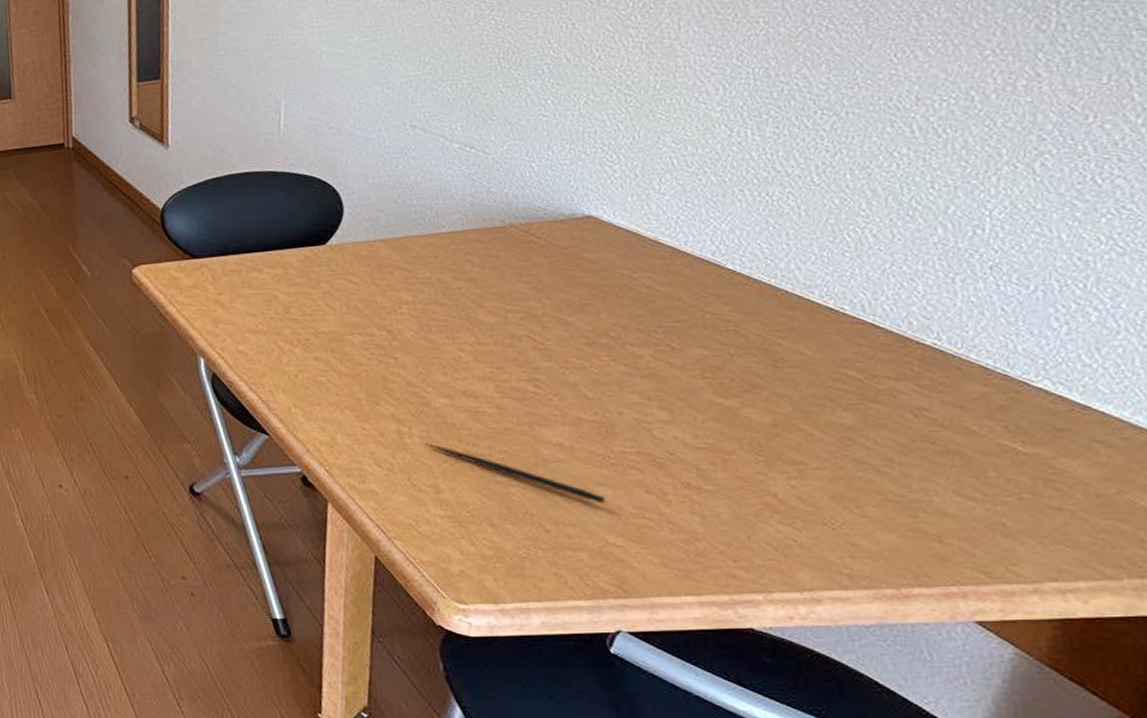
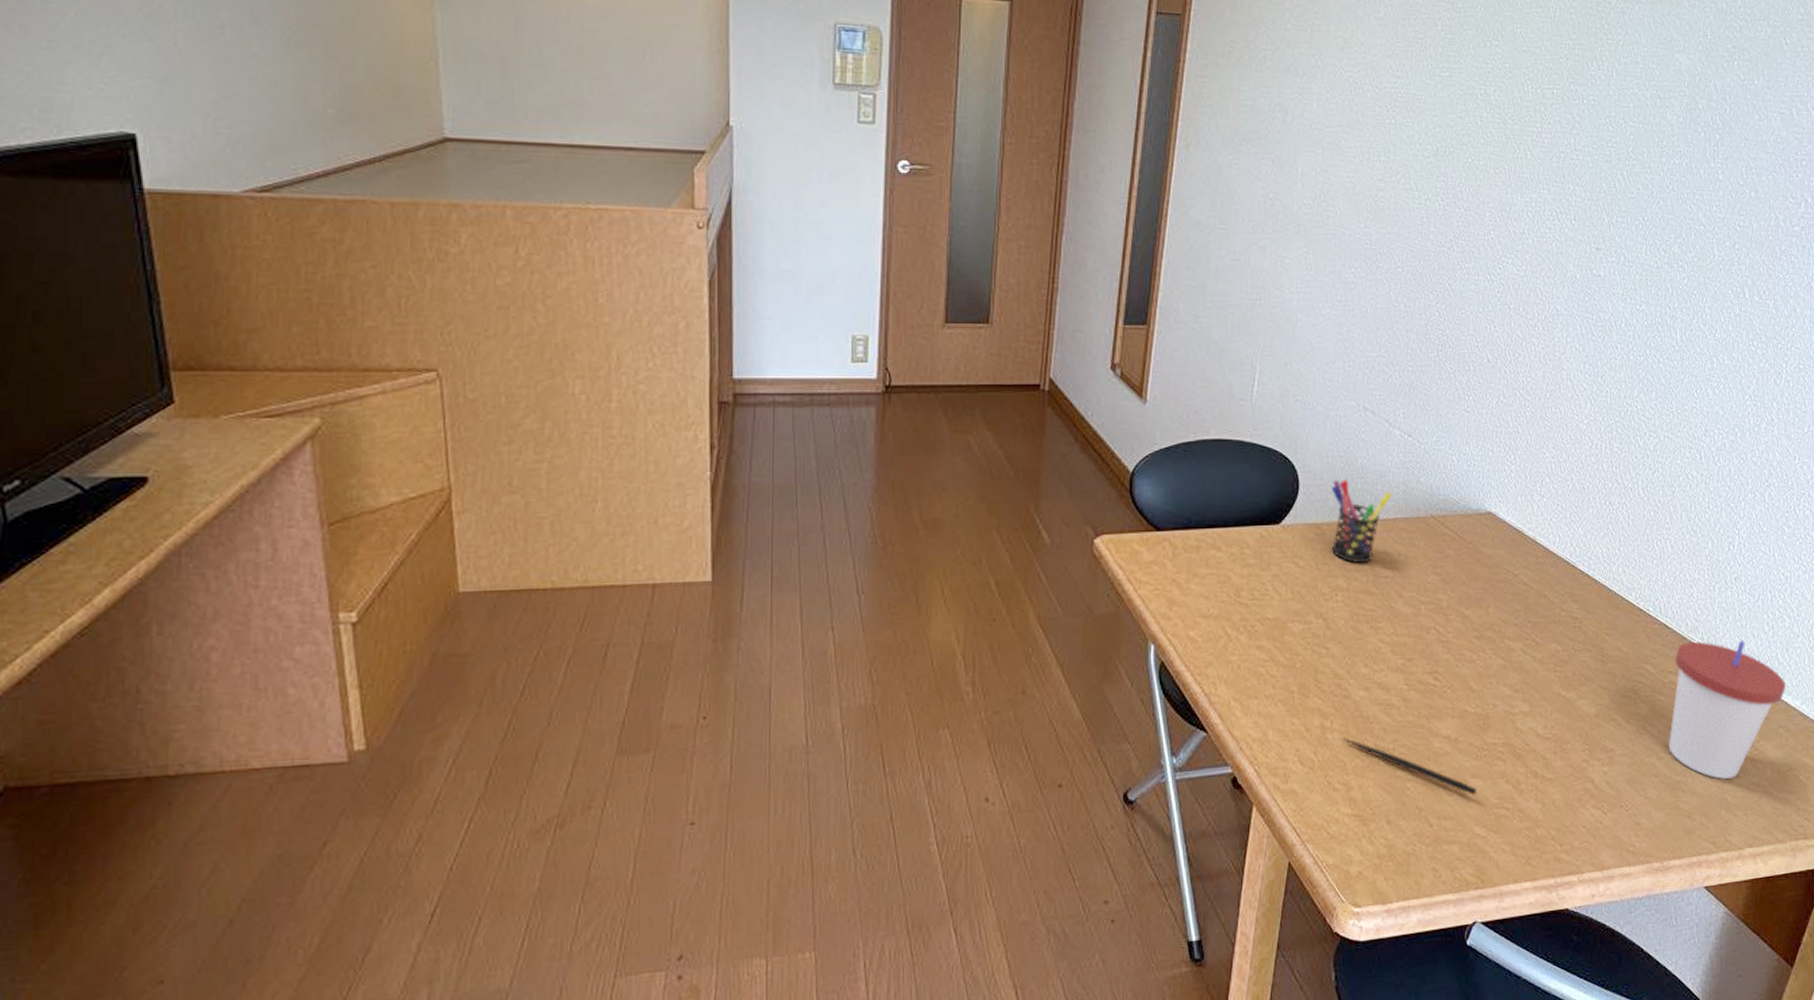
pen holder: none [381,197,458,277] -> present [1331,479,1393,564]
cup: none [893,339,1101,501] -> present [1668,640,1786,780]

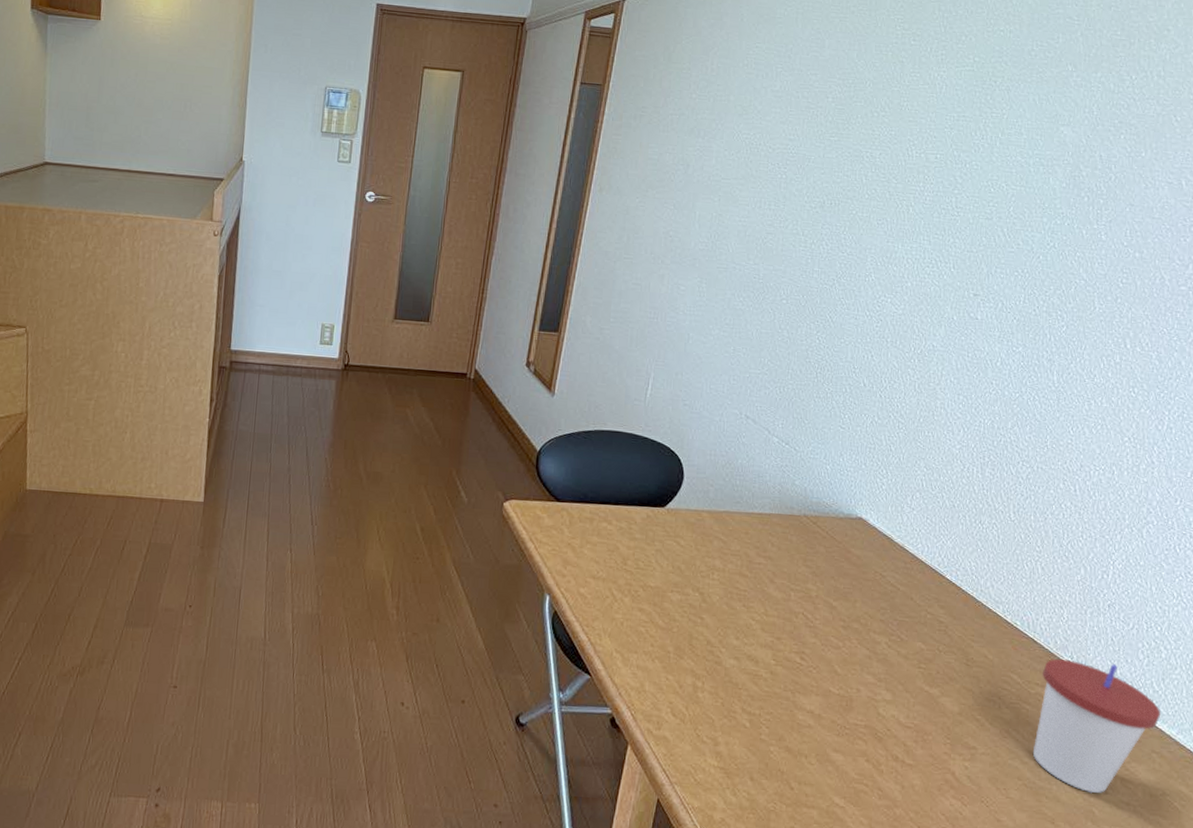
pen holder: present [1331,479,1393,564] -> none [710,475,769,550]
pen: present [1342,738,1476,795] -> none [712,698,837,768]

